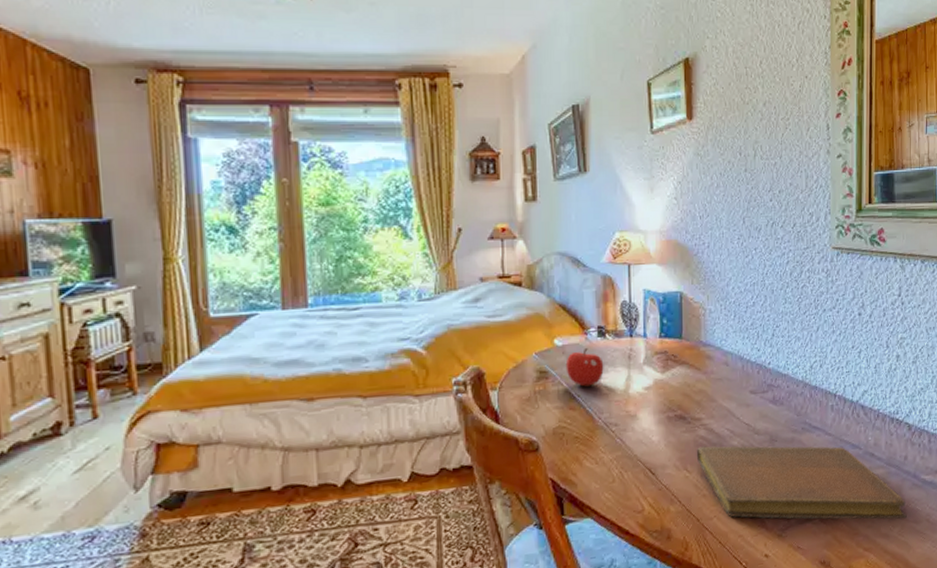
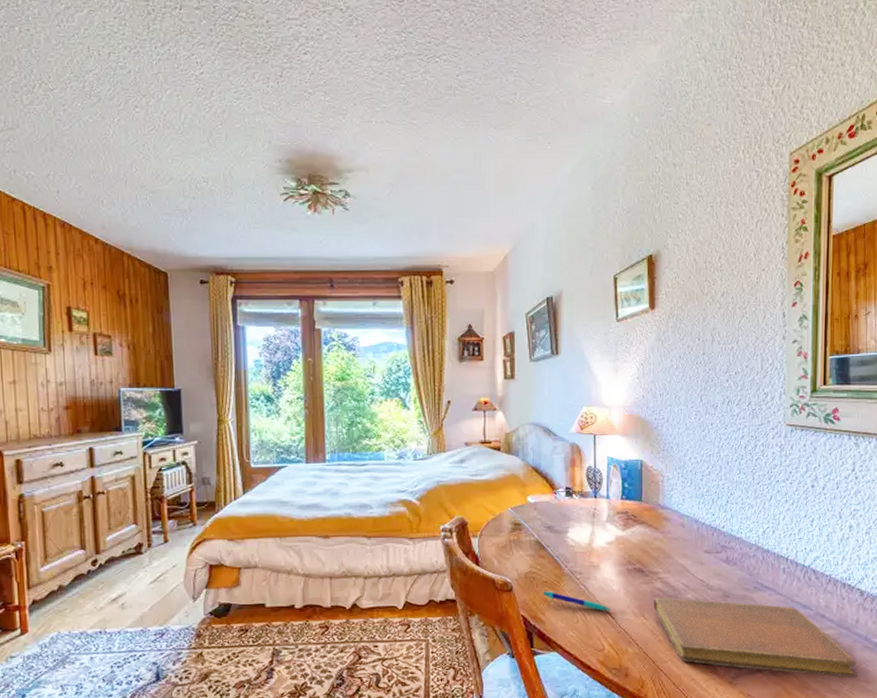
fruit: present [565,347,604,387] -> none [537,505,571,539]
pen: none [573,447,651,467] -> present [542,590,612,611]

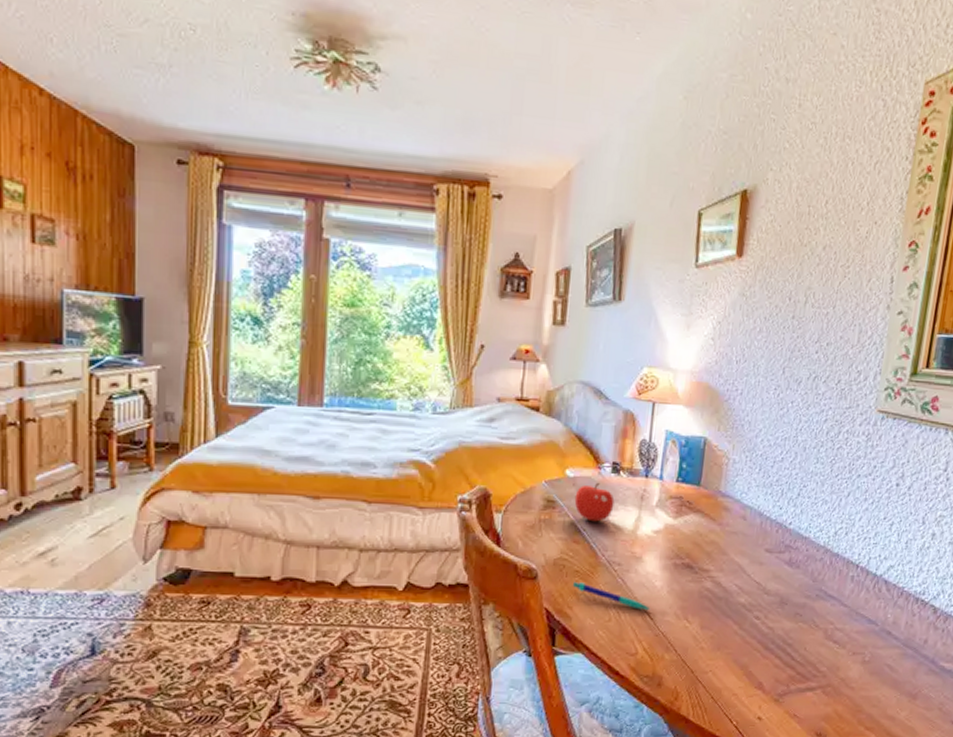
fruit: none [537,505,571,539] -> present [574,482,615,522]
notebook: present [653,597,858,678] -> none [699,598,919,704]

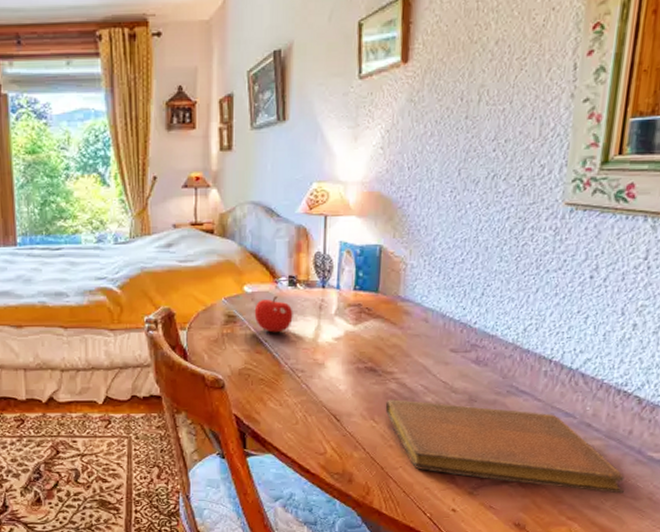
pen: present [572,581,651,610] -> none [258,388,337,412]
notebook: none [699,598,919,704] -> present [385,399,625,494]

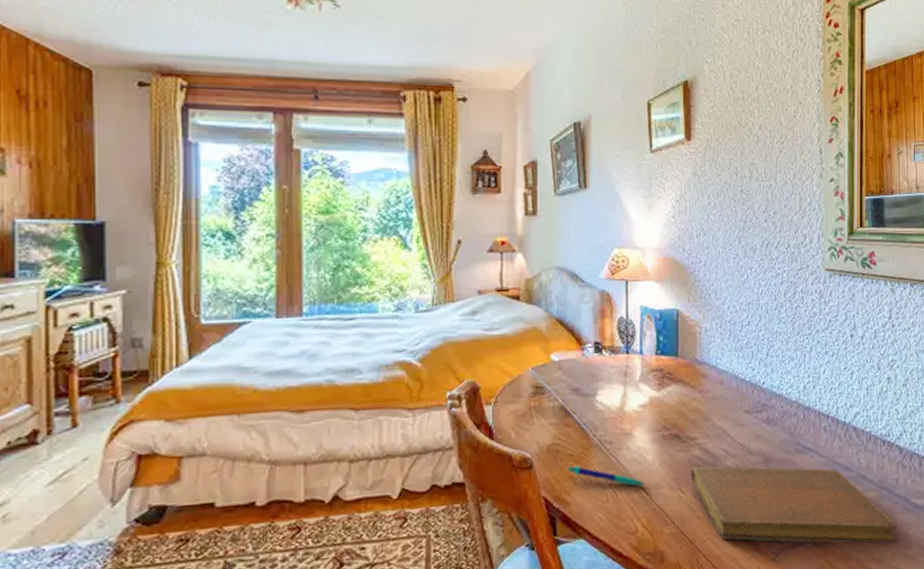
fruit: present [254,295,293,333] -> none [561,363,600,403]
pen: none [258,388,337,412] -> present [568,465,646,486]

